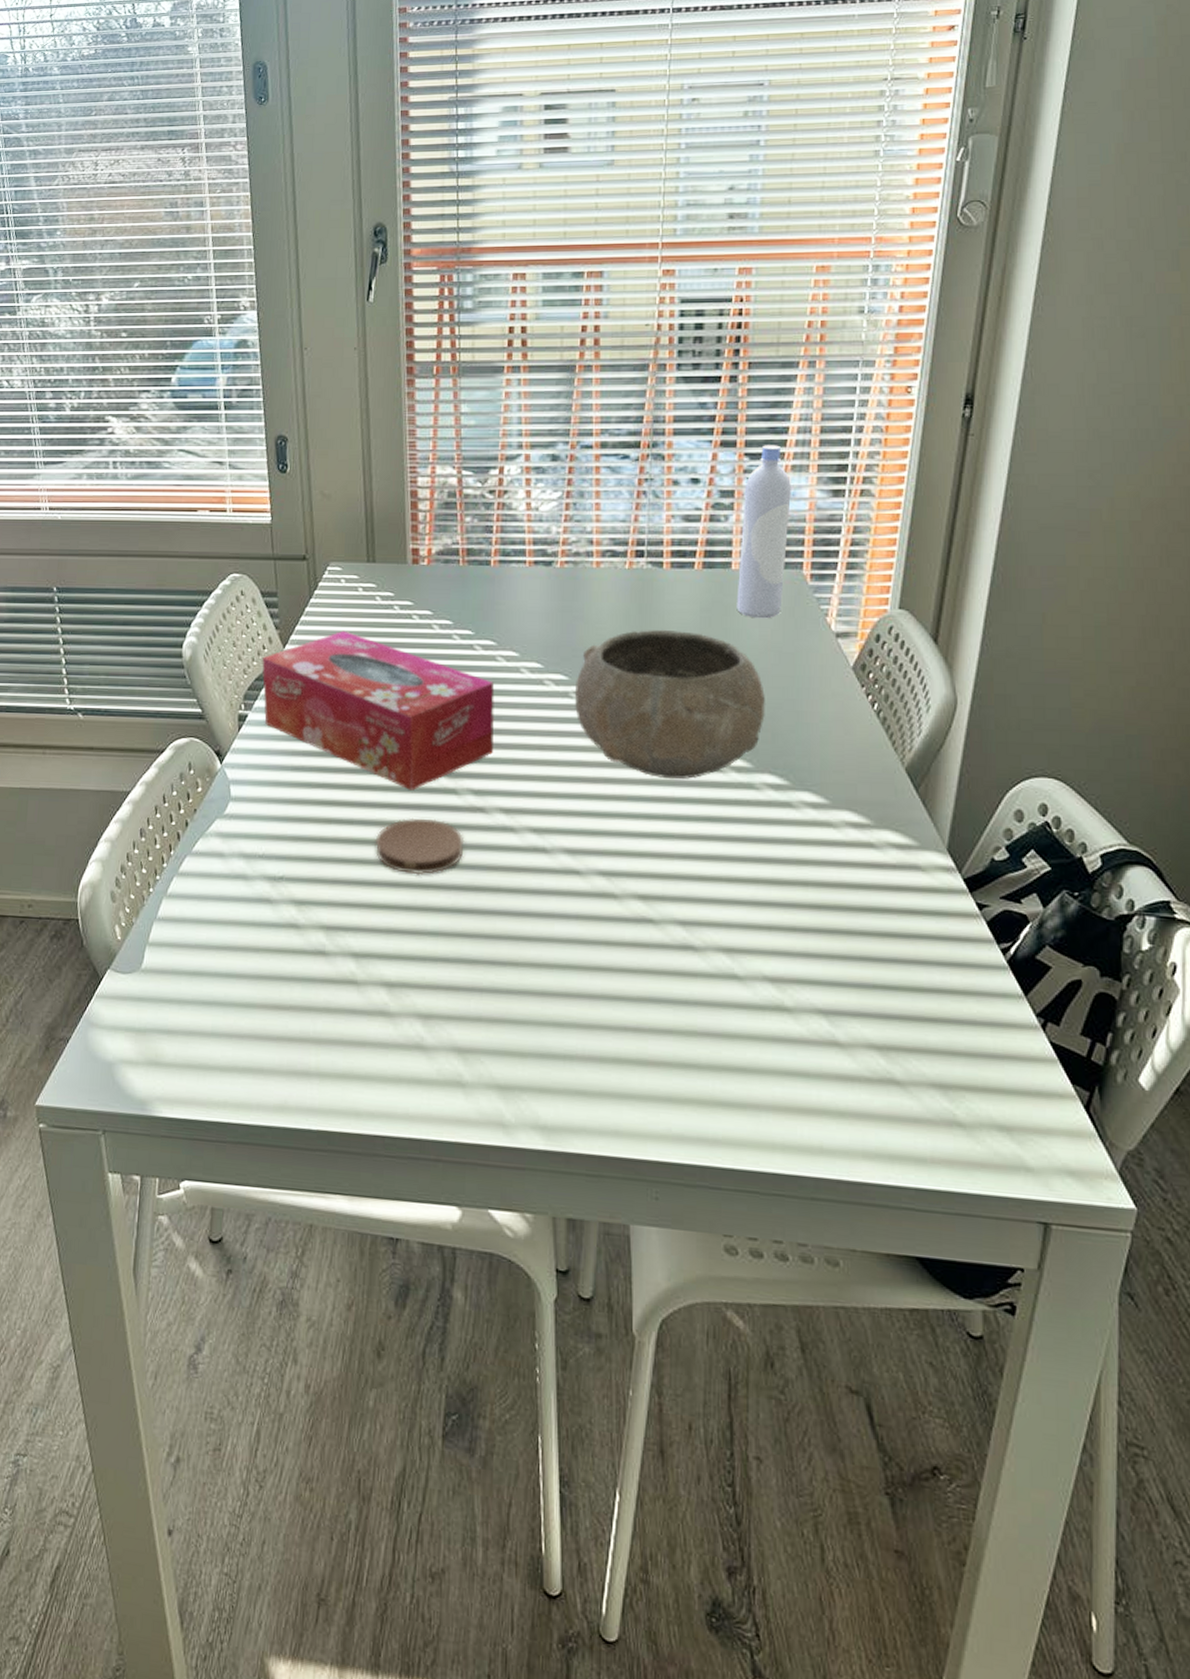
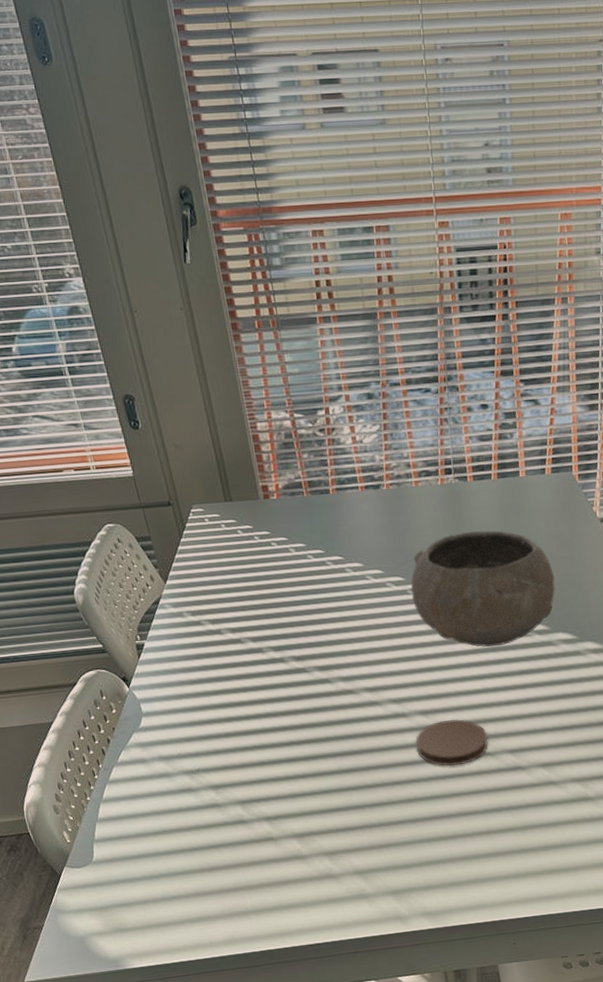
tissue box: present [262,630,495,791] -> none [148,562,354,685]
coaster: present [375,817,465,875] -> none [269,704,343,750]
coaster: none [555,865,653,930] -> present [416,719,488,766]
bottle: present [736,445,791,619] -> none [523,371,560,514]

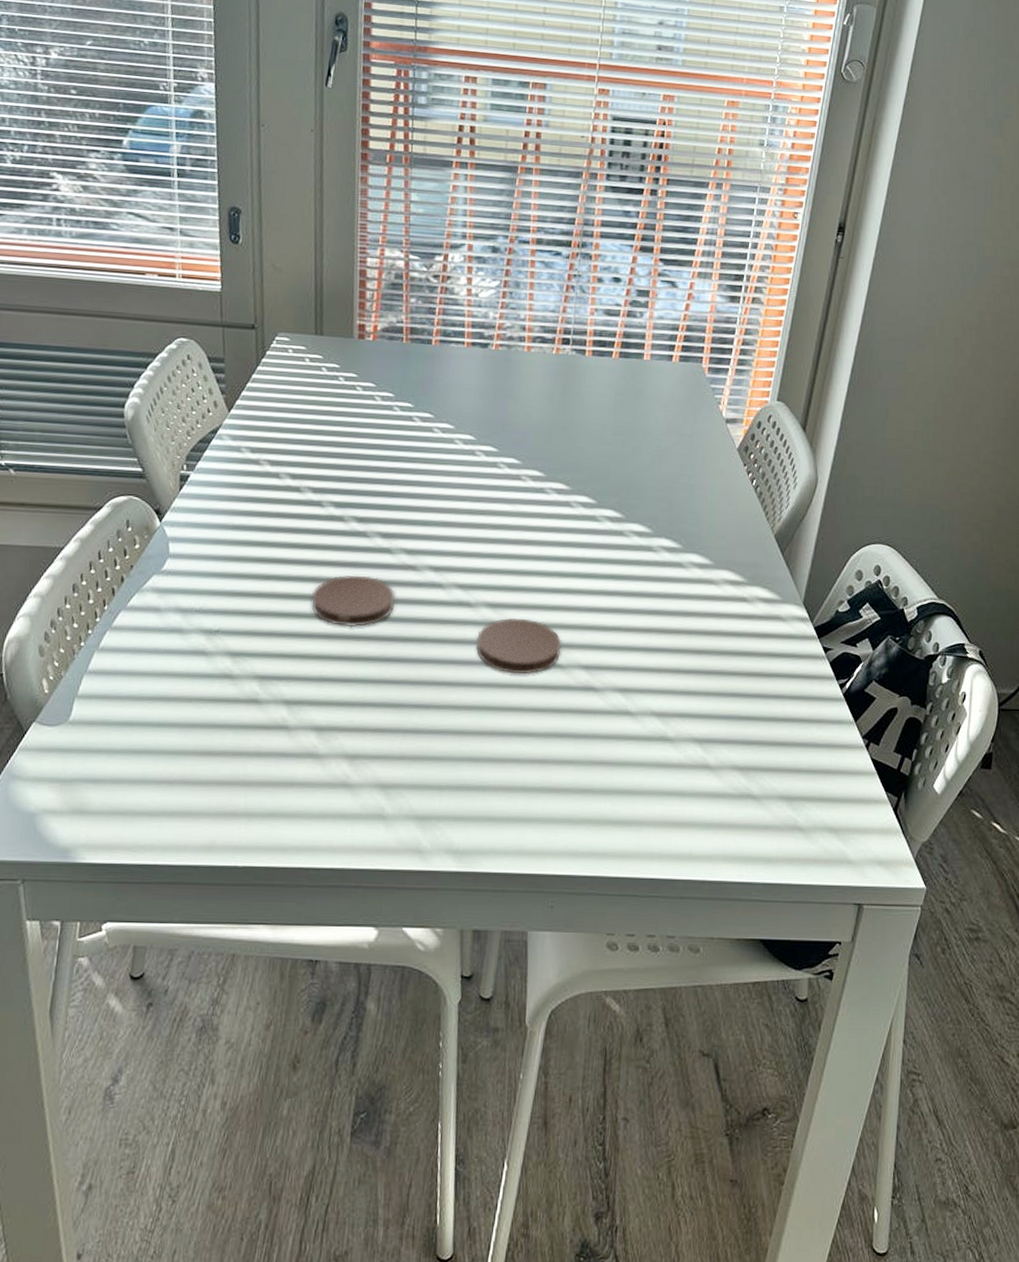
coaster: none [269,704,343,750] -> present [311,574,396,628]
bowl: present [410,530,555,647] -> none [502,409,666,543]

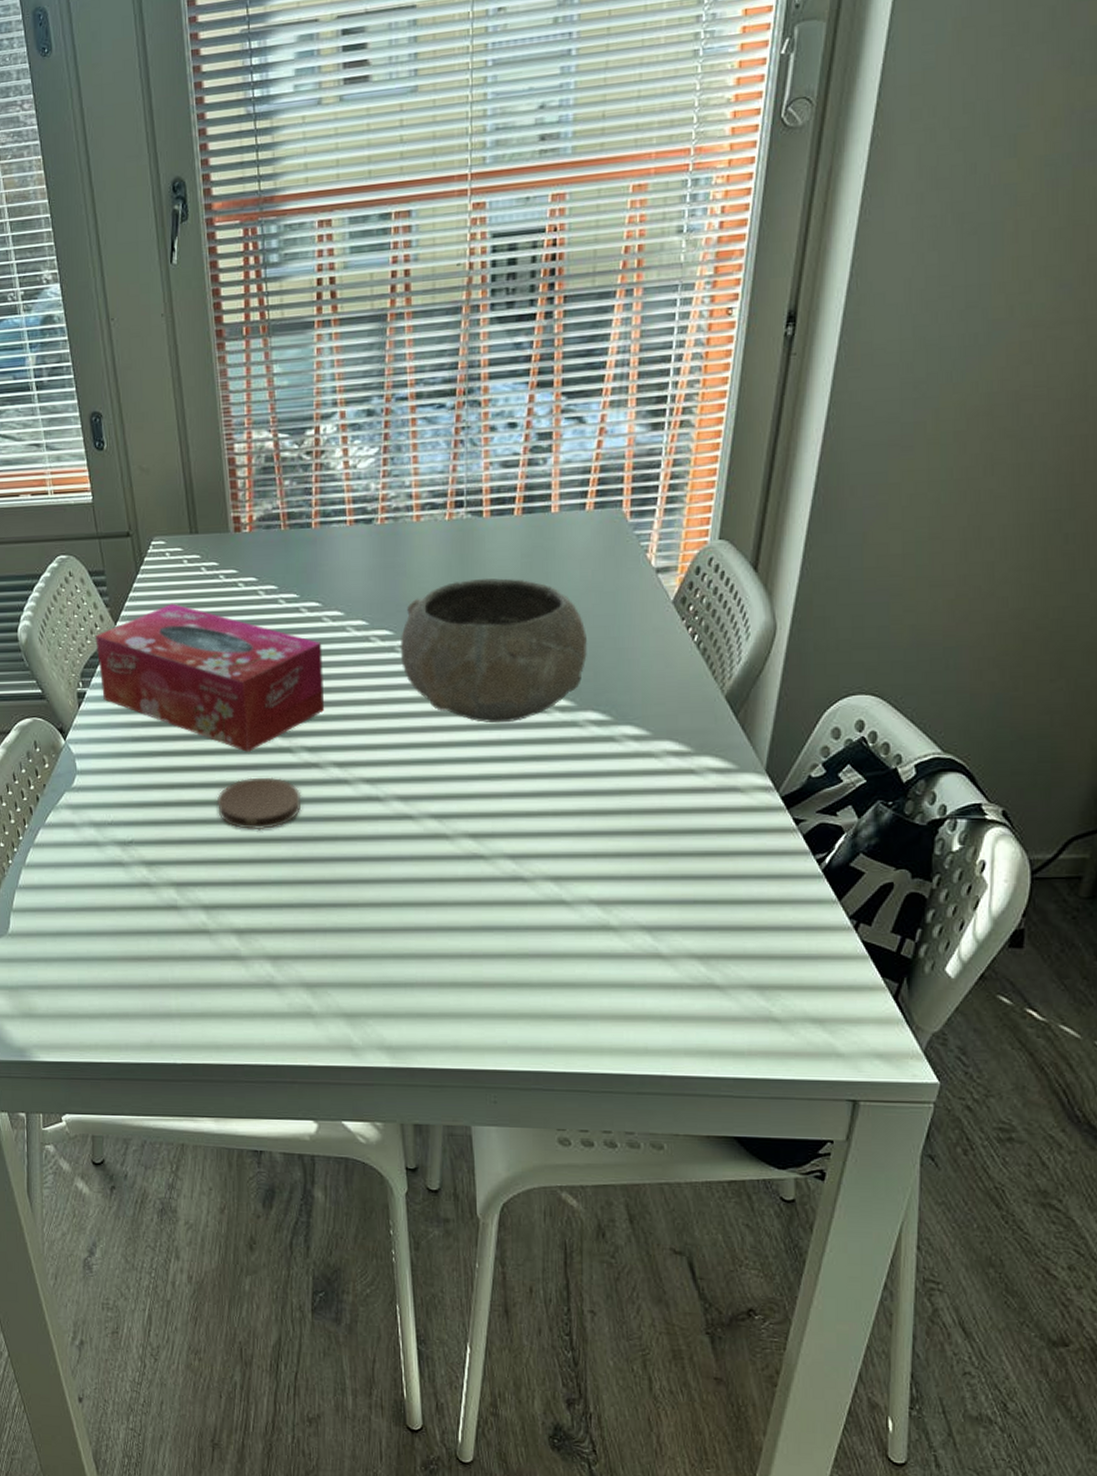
tissue box: none [206,398,431,550] -> present [95,603,325,752]
coaster: present [476,617,562,675] -> none [390,809,483,868]
bowl: none [502,409,666,543] -> present [400,578,587,724]

